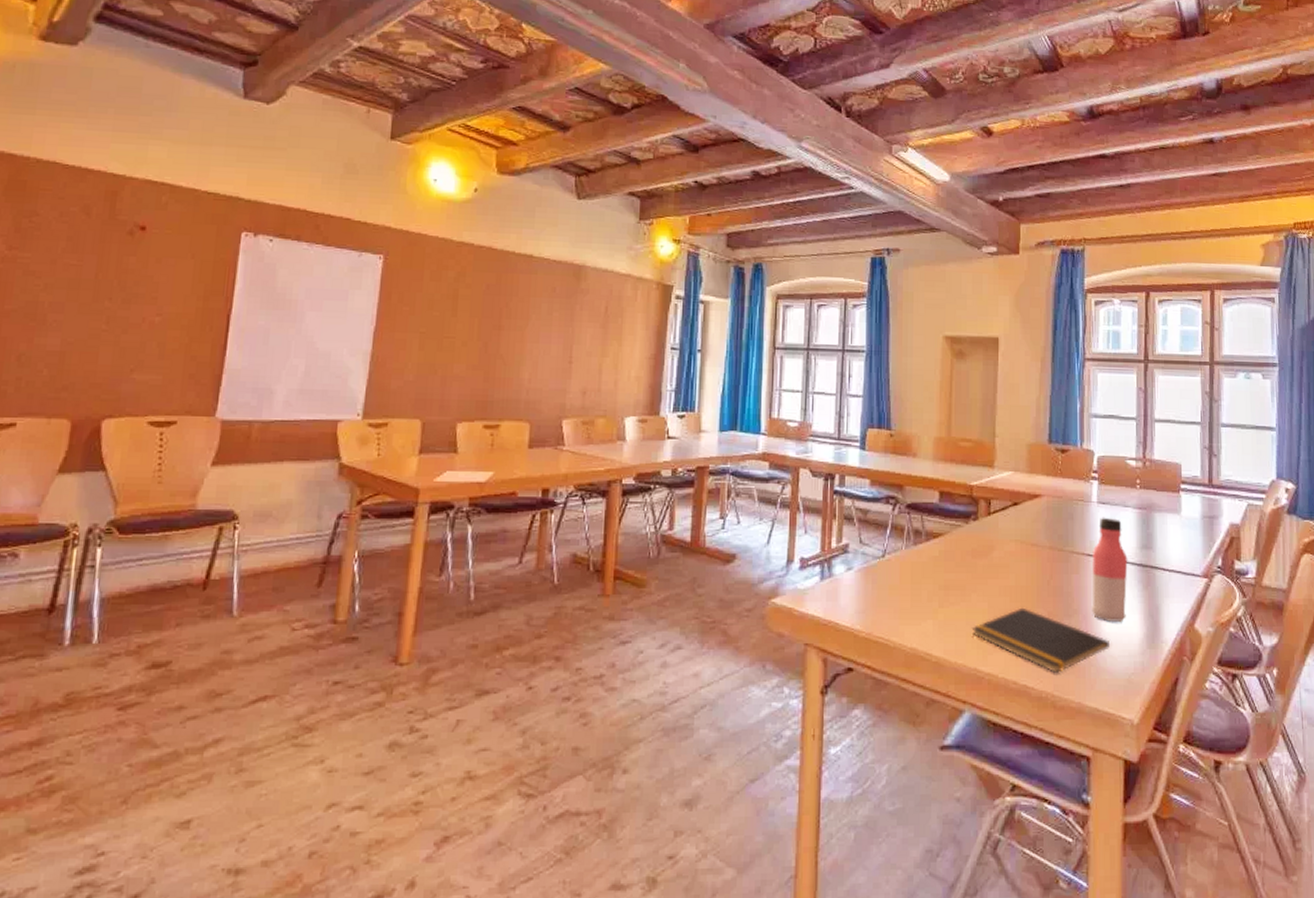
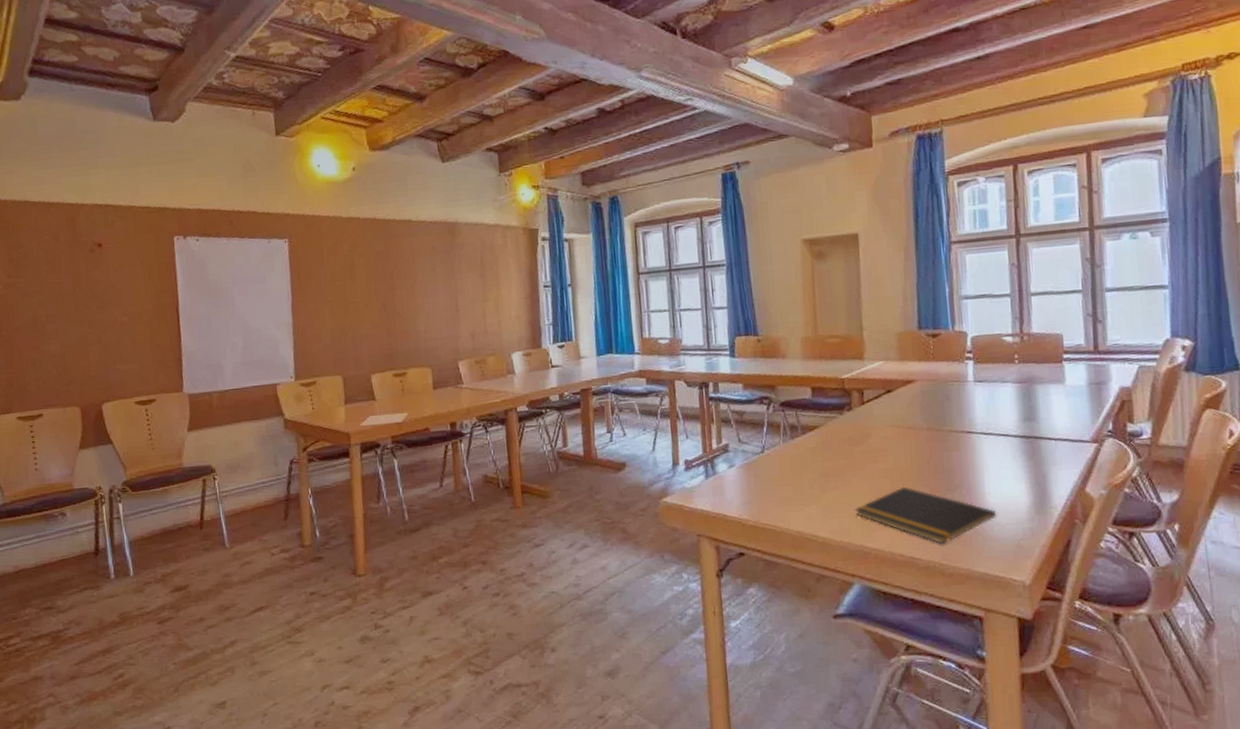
water bottle: present [1091,517,1128,622] -> none [972,394,1012,493]

